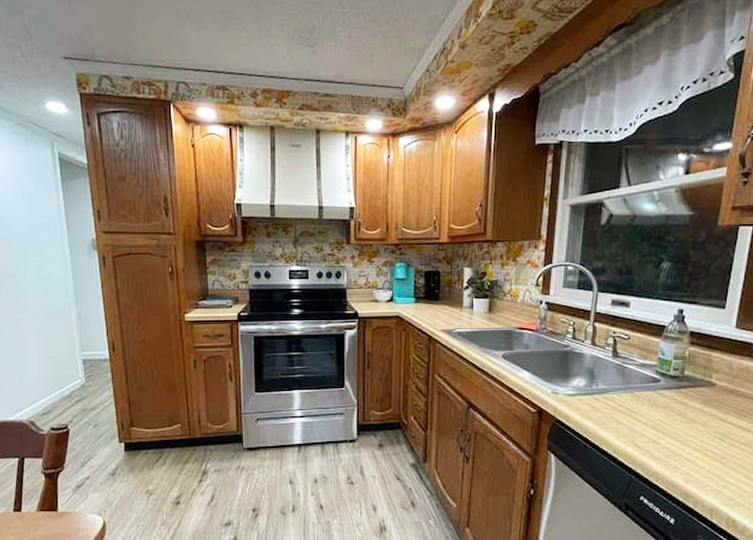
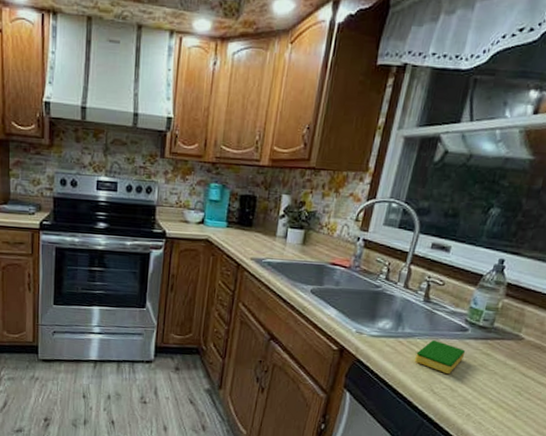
dish sponge: none [612,394,662,426] -> present [414,340,466,374]

